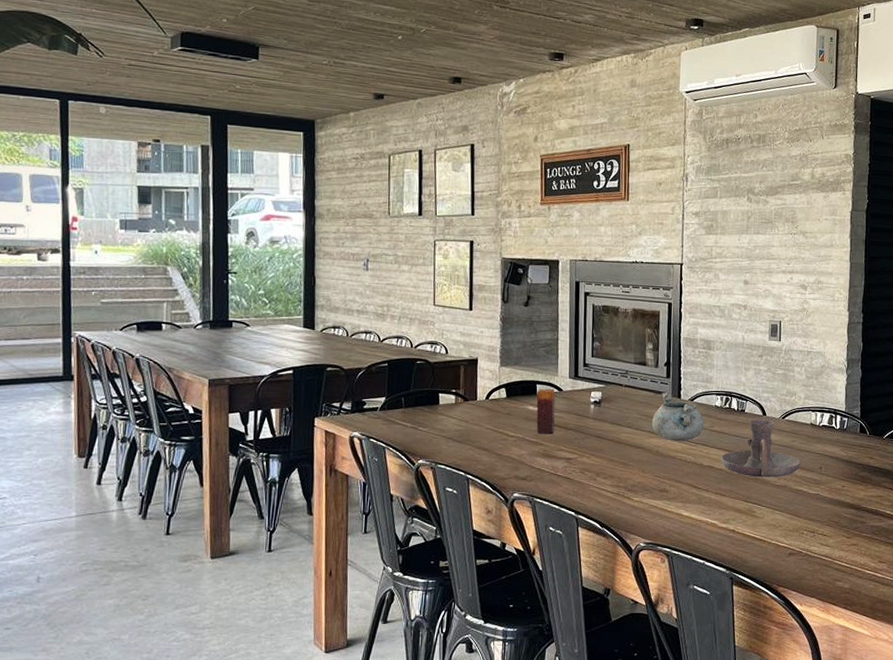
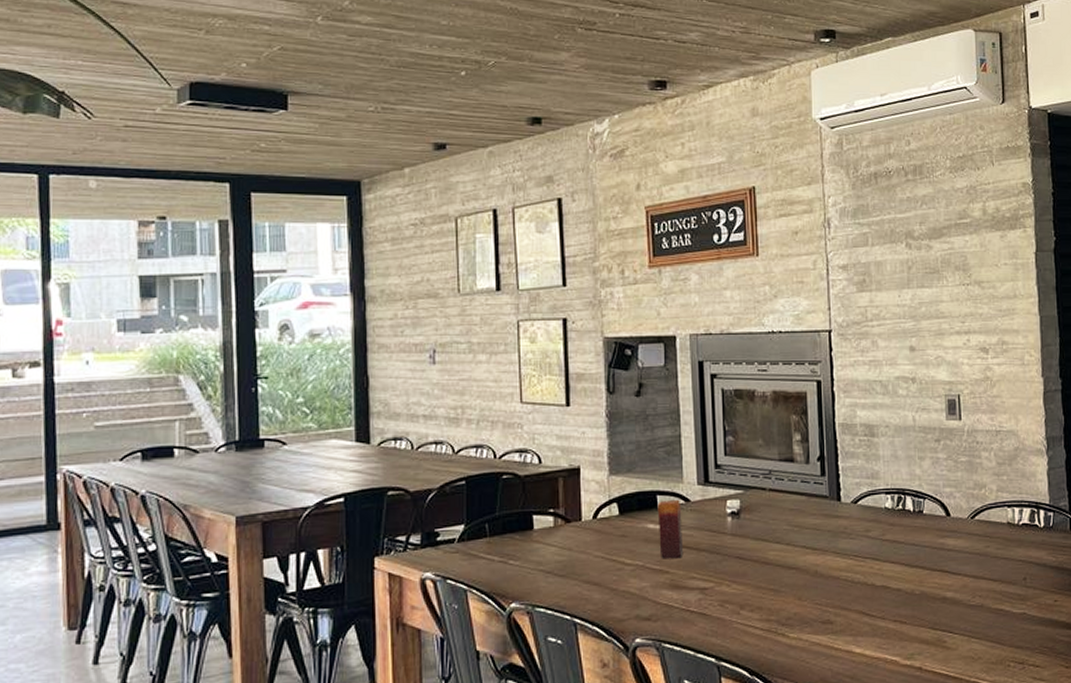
decorative bowl: present [652,391,704,442] -> none [807,493,873,557]
candle holder: present [721,420,801,478] -> none [897,522,1000,597]

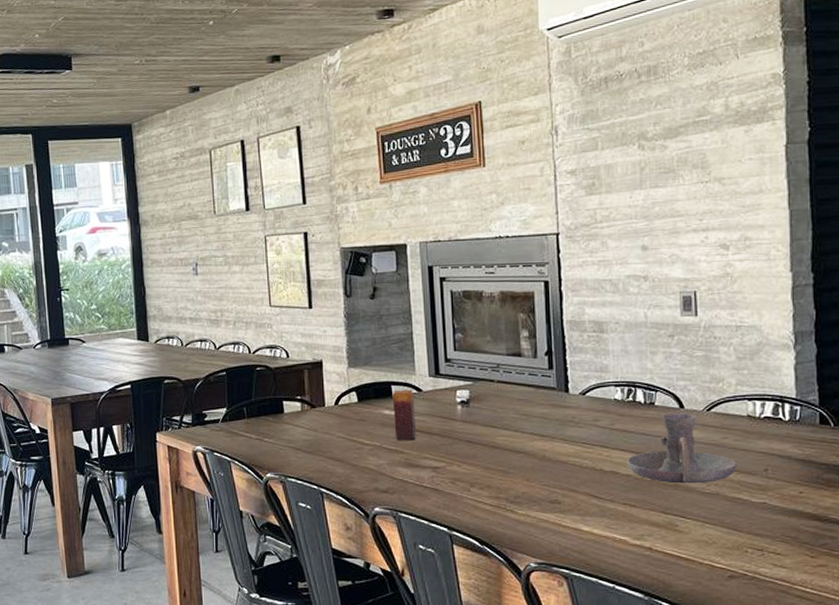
candle holder: none [897,522,1000,597] -> present [627,413,738,484]

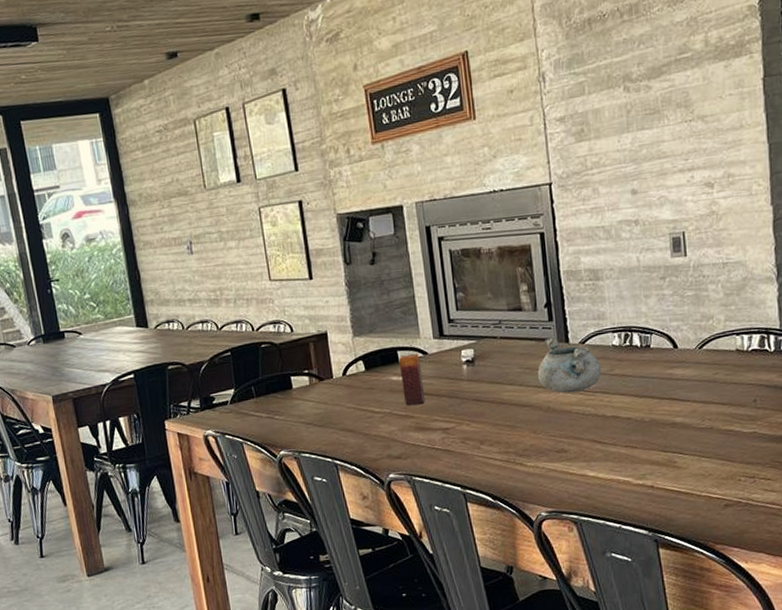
decorative bowl: none [535,385,602,444] -> present [538,337,602,394]
candle holder: present [627,413,738,484] -> none [626,353,729,422]

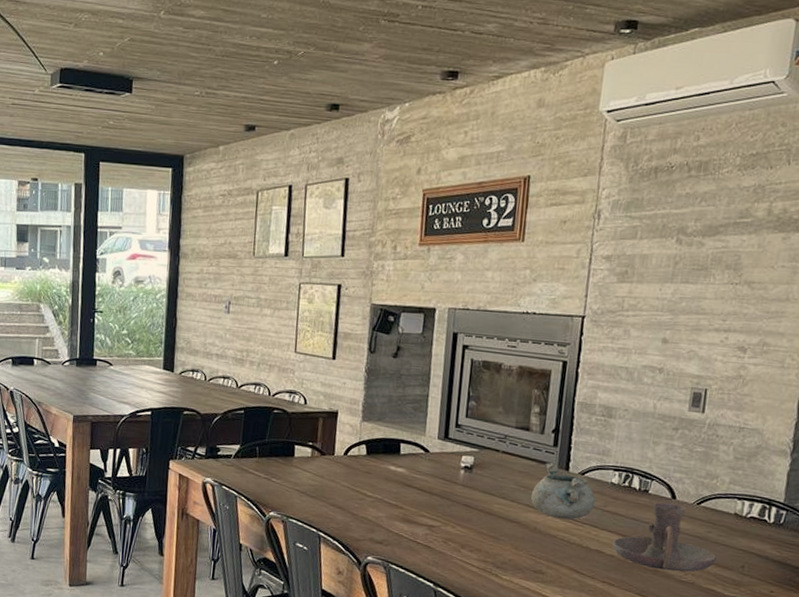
candle: present [398,353,426,406] -> none [397,448,421,498]
candle holder: none [626,353,729,422] -> present [612,502,717,572]

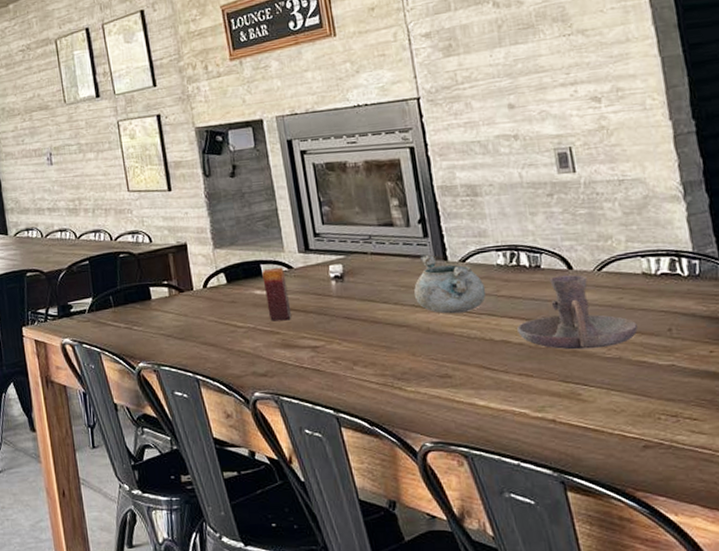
candle: none [397,448,421,498] -> present [262,267,292,322]

